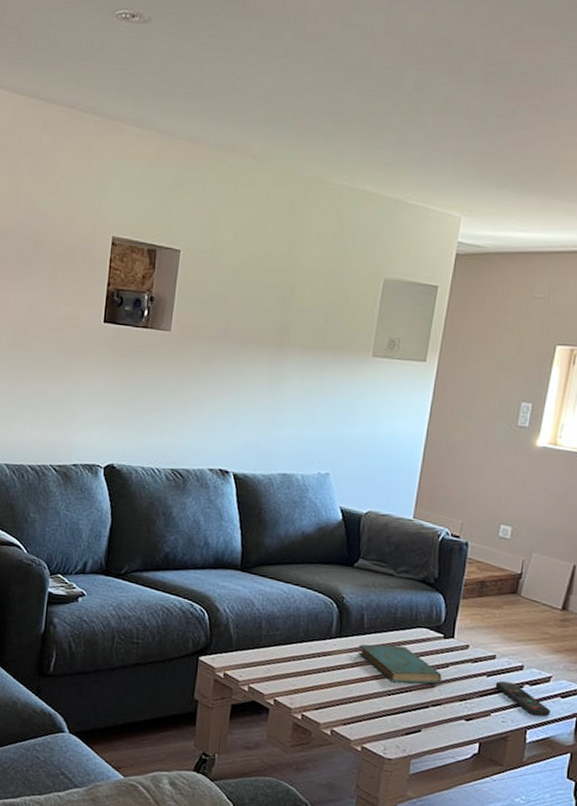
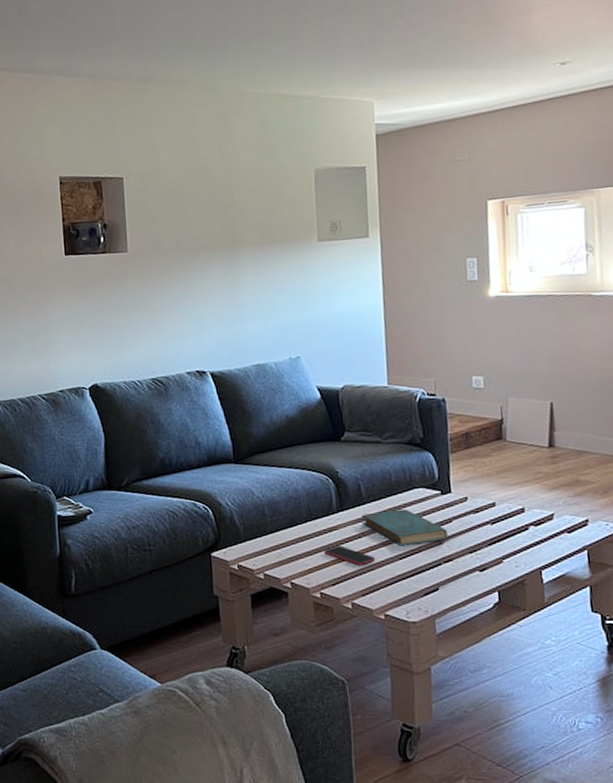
smartphone: none [314,671,365,695] -> present [324,546,376,566]
remote control: present [495,681,551,717] -> none [500,526,561,555]

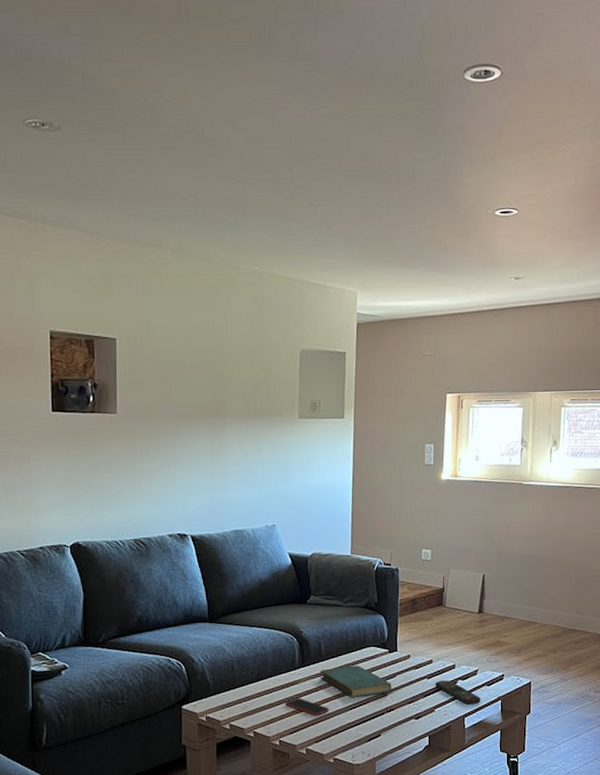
remote control: none [500,526,561,555] -> present [435,680,481,705]

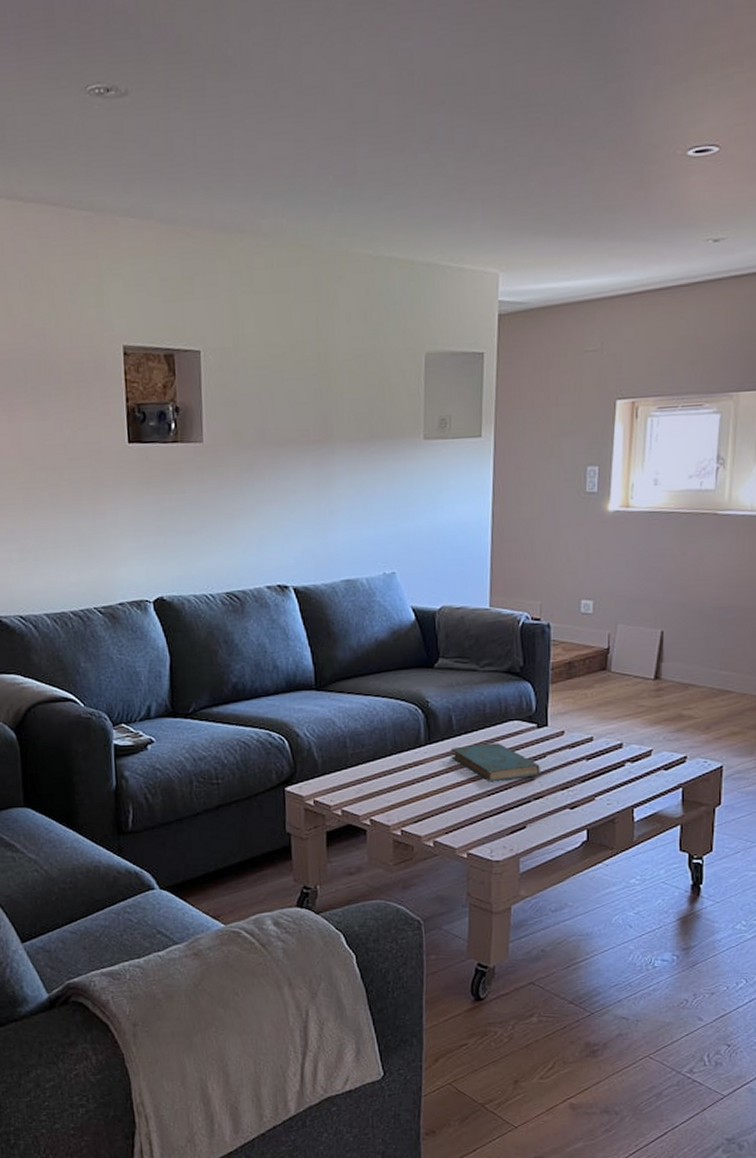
smartphone: present [285,698,330,716] -> none [408,781,463,802]
remote control: present [435,680,481,705] -> none [596,762,655,793]

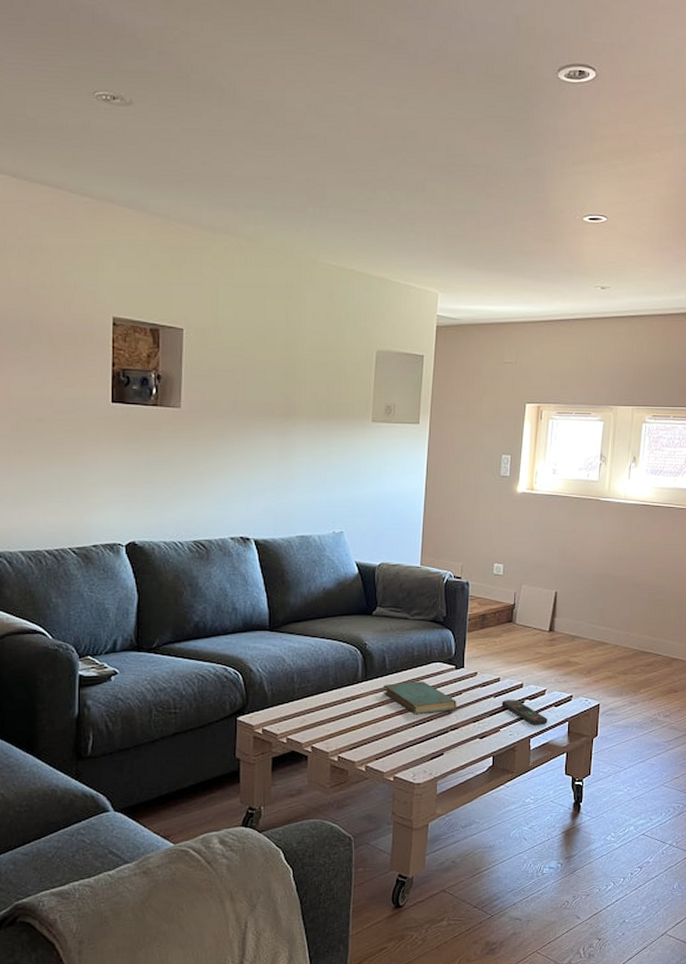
remote control: none [596,762,655,793] -> present [501,700,548,725]

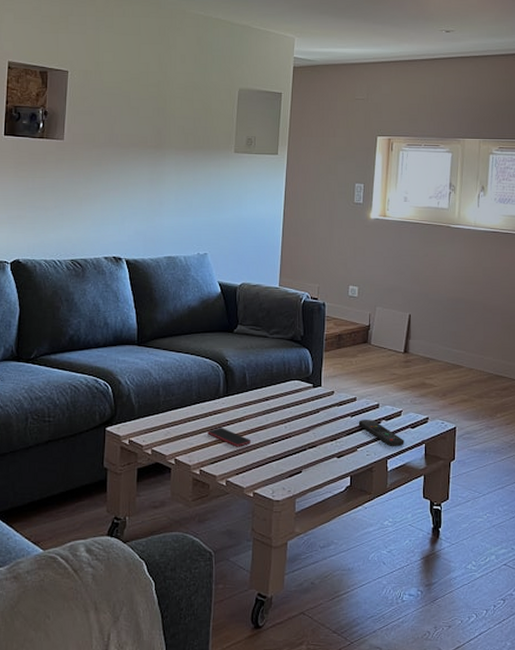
smartphone: none [345,713,392,732] -> present [207,428,252,447]
book: present [383,681,457,715] -> none [244,398,314,431]

